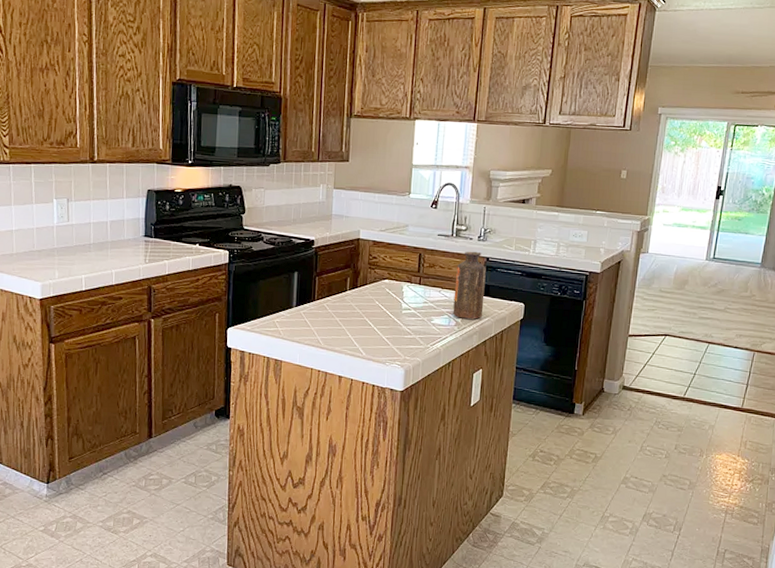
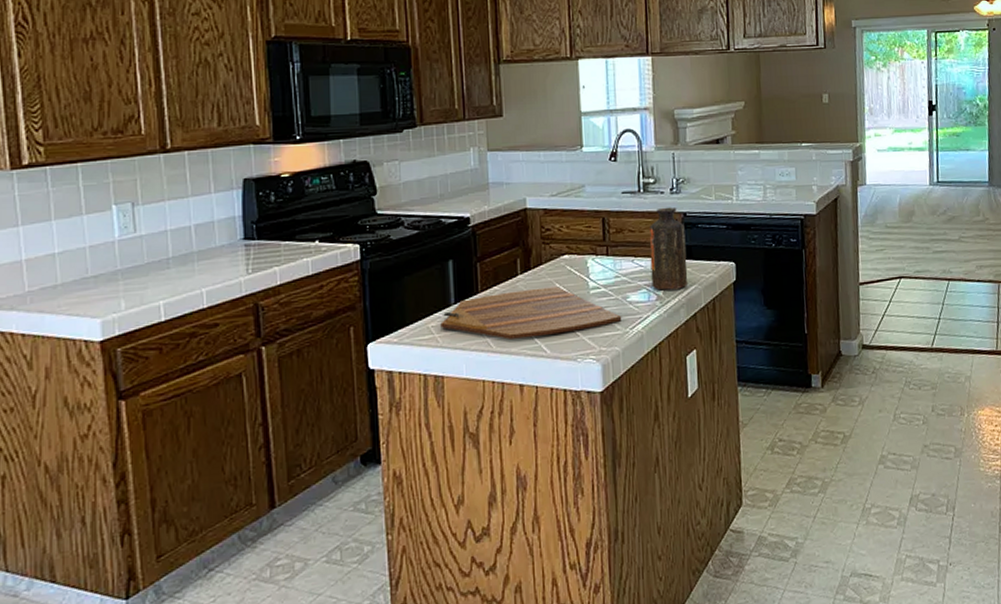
cutting board: none [283,302,426,342] -> present [440,286,622,340]

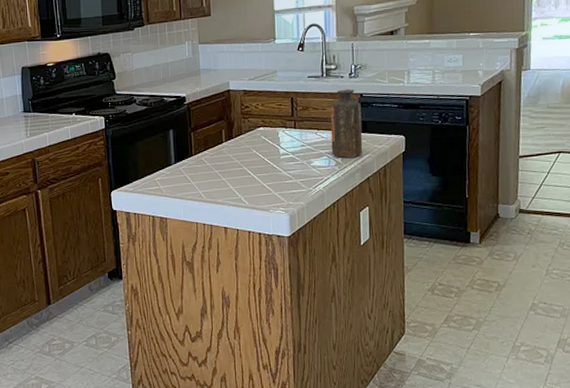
cutting board: present [440,286,622,340] -> none [164,152,307,192]

